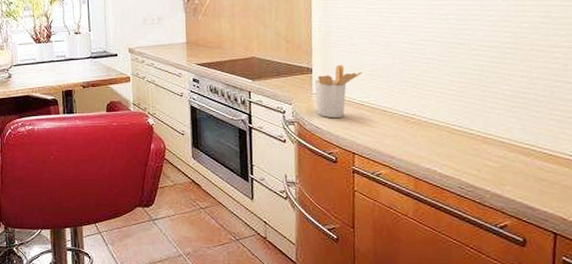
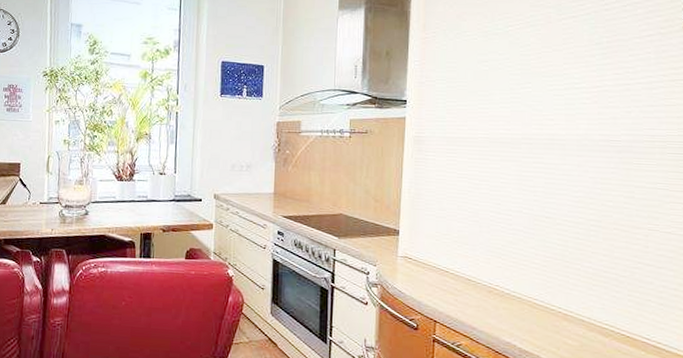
utensil holder: present [314,65,363,119] -> none [400,229,449,284]

